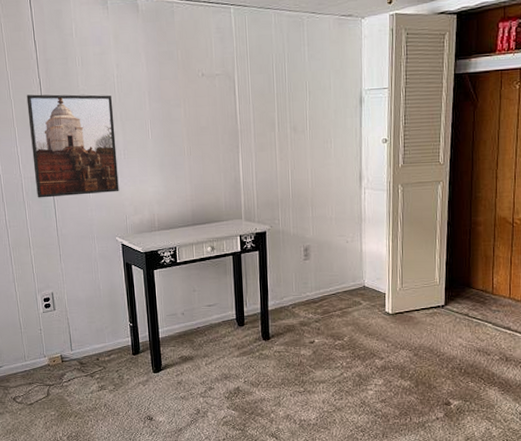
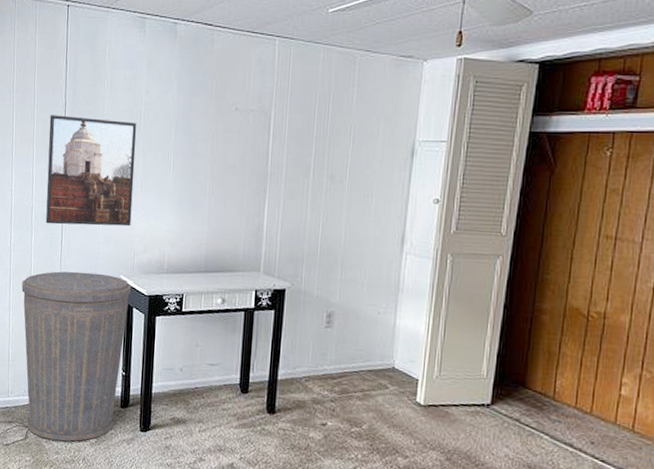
trash can: none [22,238,128,393] -> present [21,271,132,442]

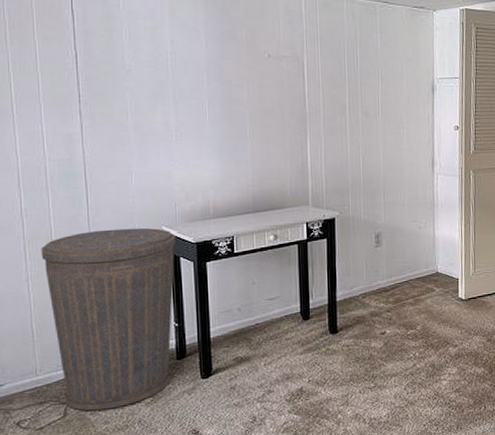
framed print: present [46,115,137,227] -> none [58,67,168,183]

